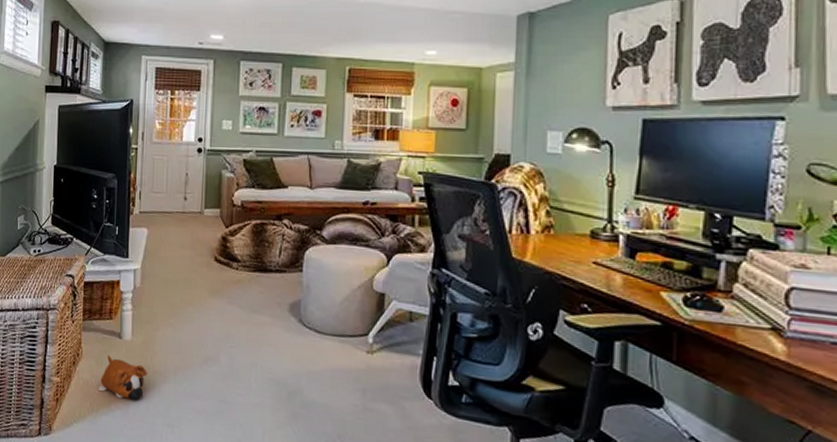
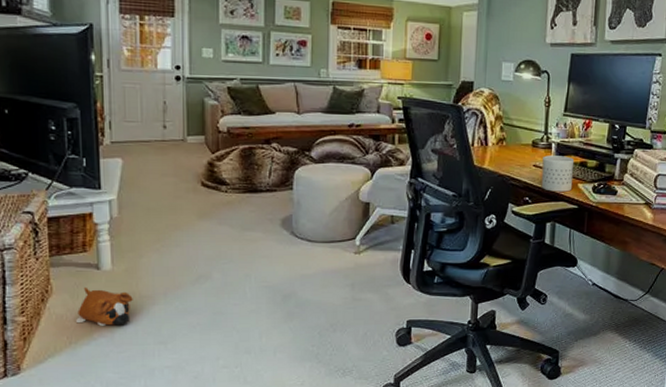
mug: none [605,250,654,302] -> present [541,155,575,192]

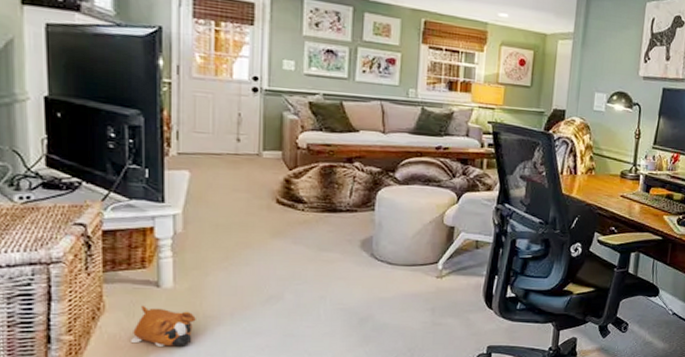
mug: present [541,155,575,192] -> none [627,186,661,223]

